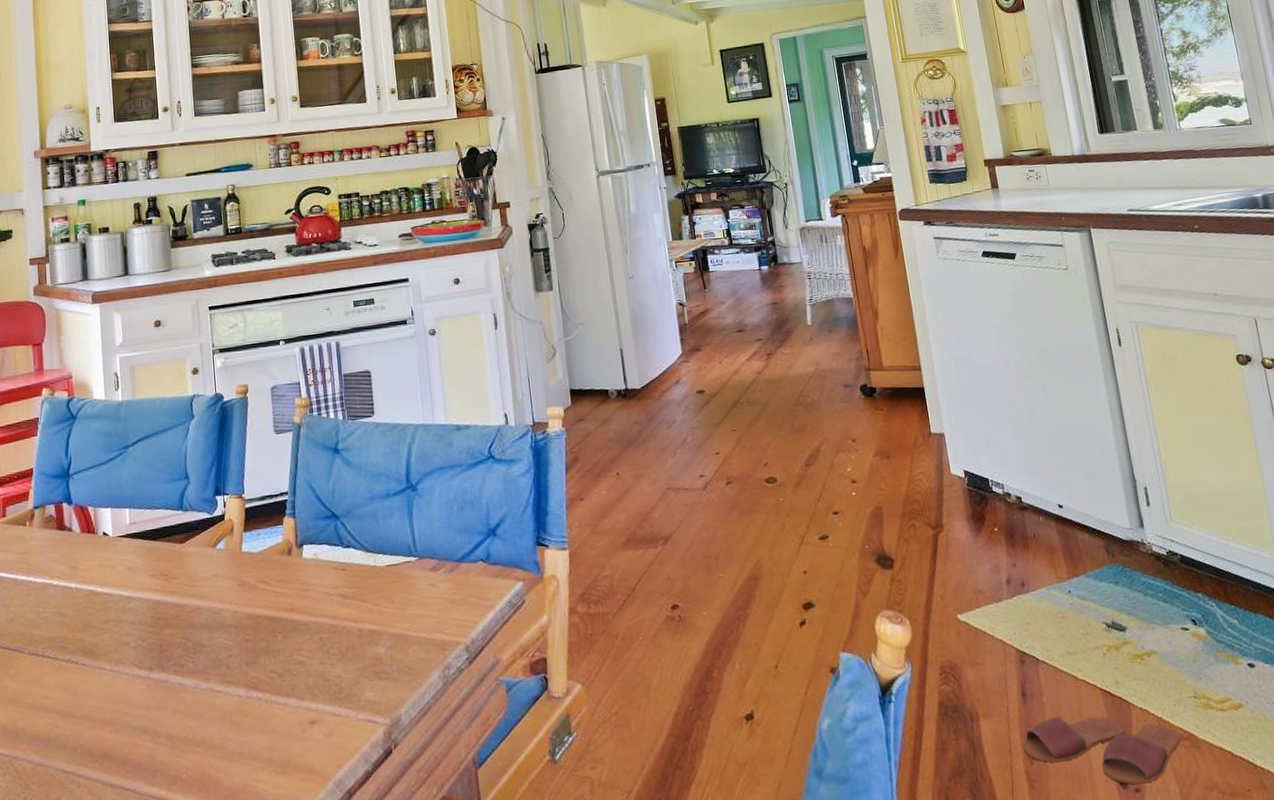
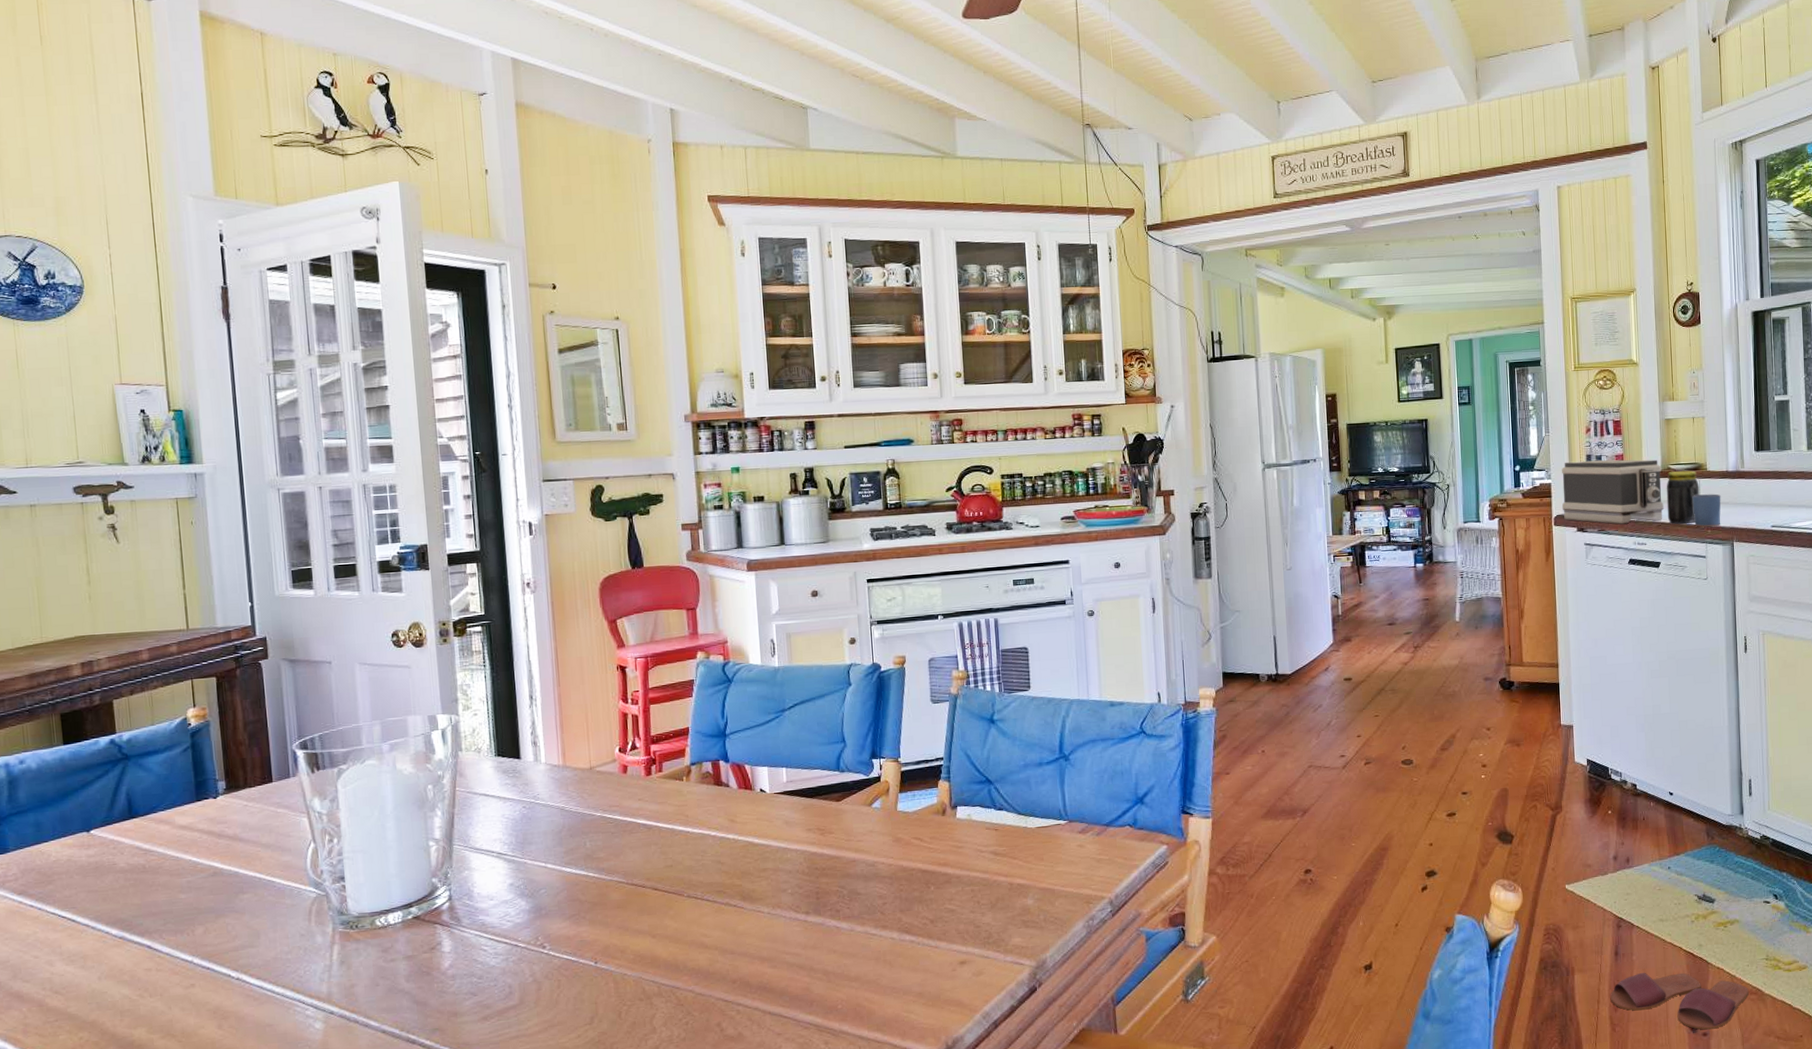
toaster: none [901,147,1012,216] -> present [1561,459,1664,525]
jar: none [1011,157,1048,213] -> present [1666,471,1700,524]
mug: none [1040,179,1074,215] -> present [1692,494,1721,528]

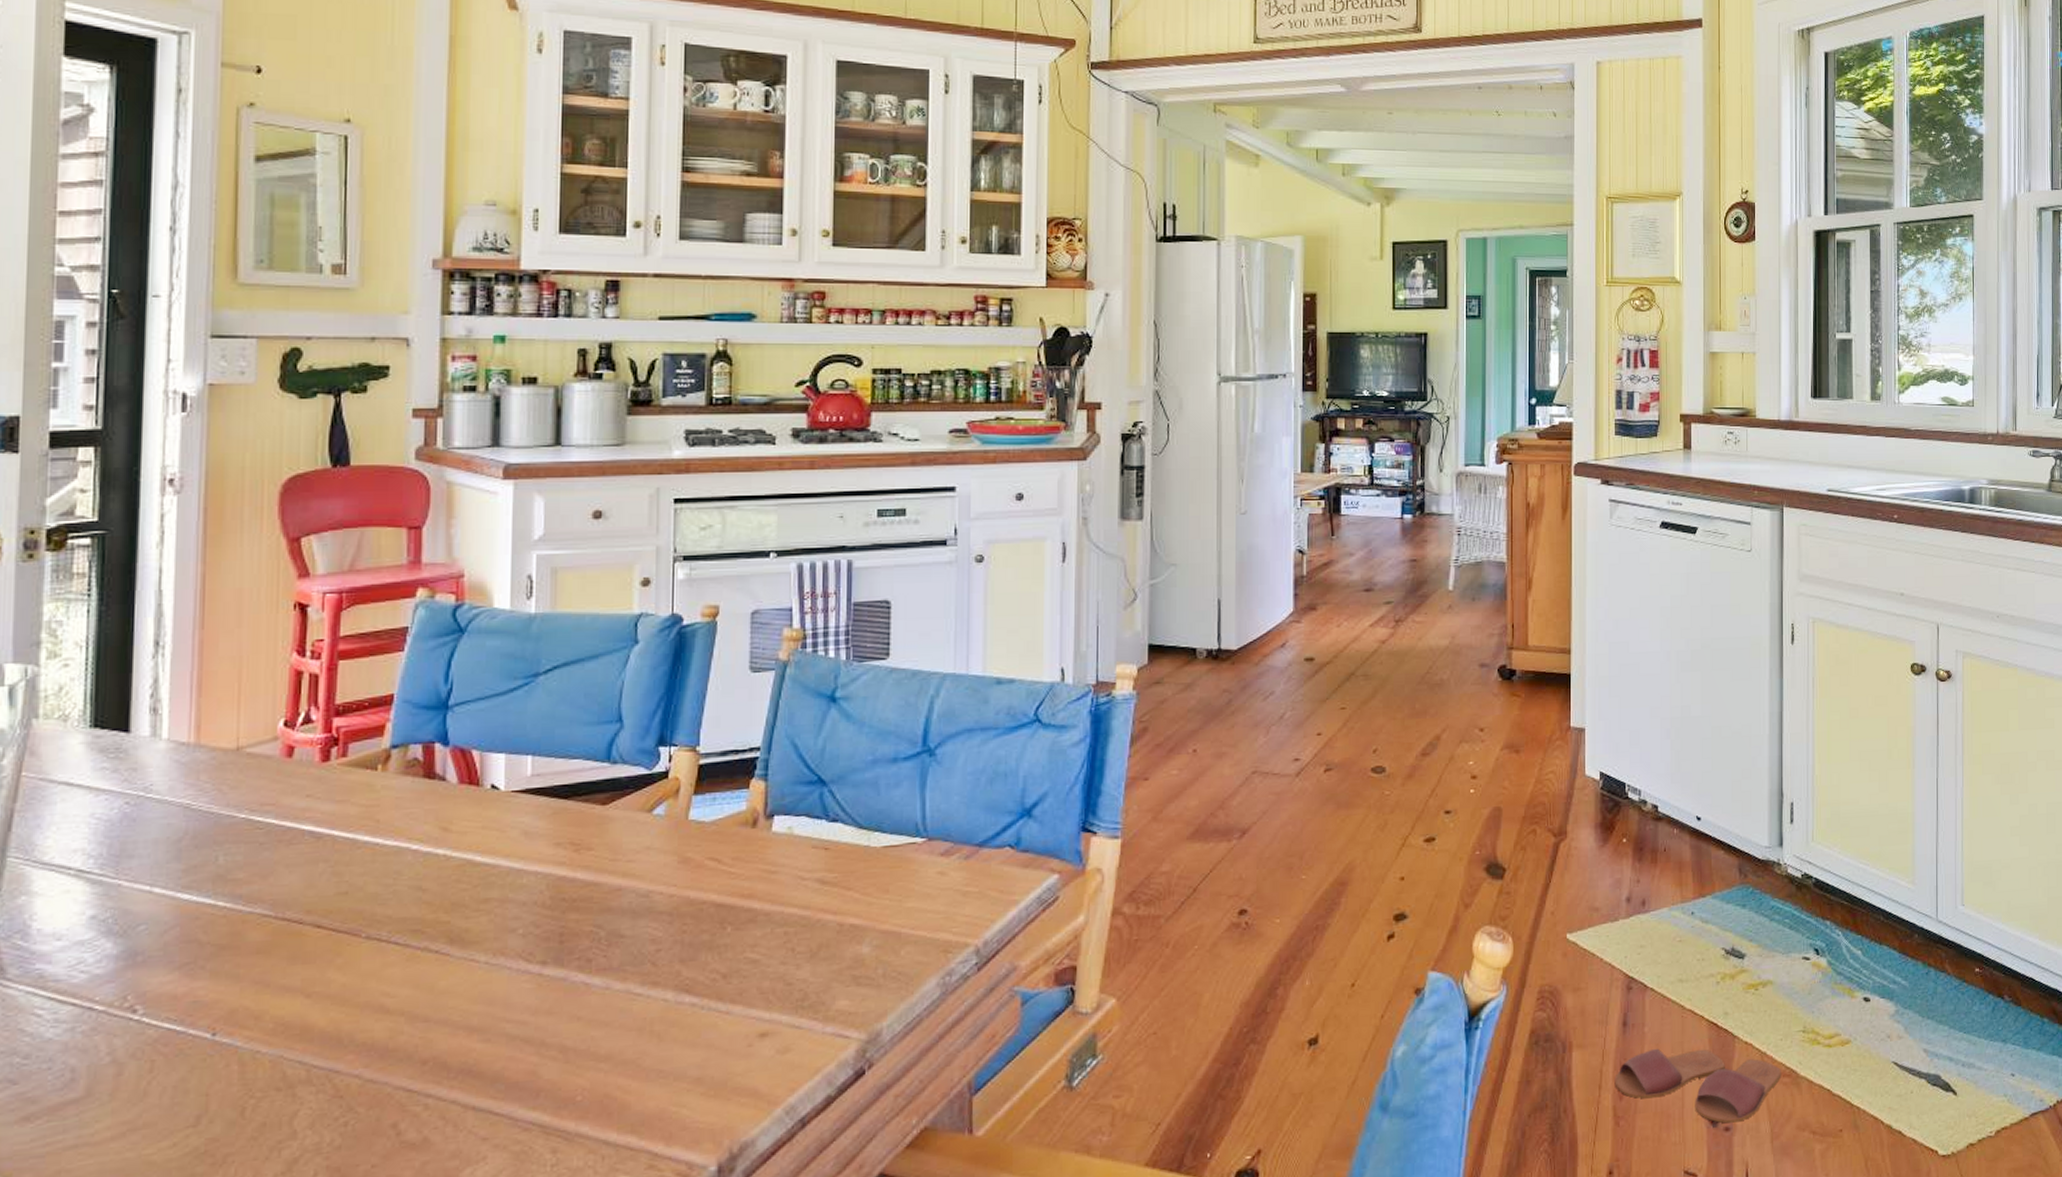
toaster: present [1561,459,1664,525] -> none [1584,397,1704,478]
jar: present [1666,471,1700,524] -> none [1708,417,1746,482]
mug: present [1692,494,1721,528] -> none [1738,447,1771,488]

